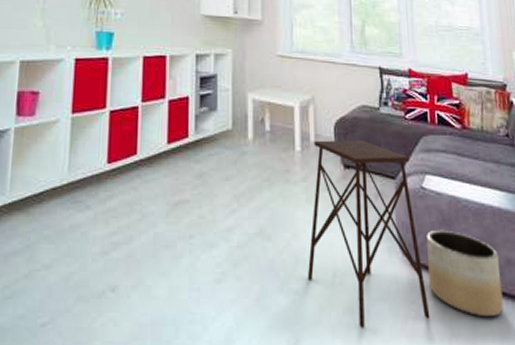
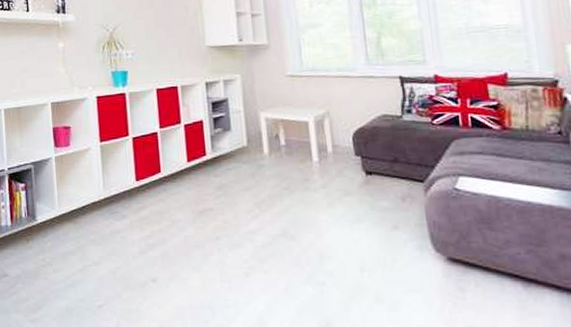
side table: present [307,139,430,328] -> none [332,147,470,315]
planter: present [427,231,504,318] -> none [462,229,557,309]

